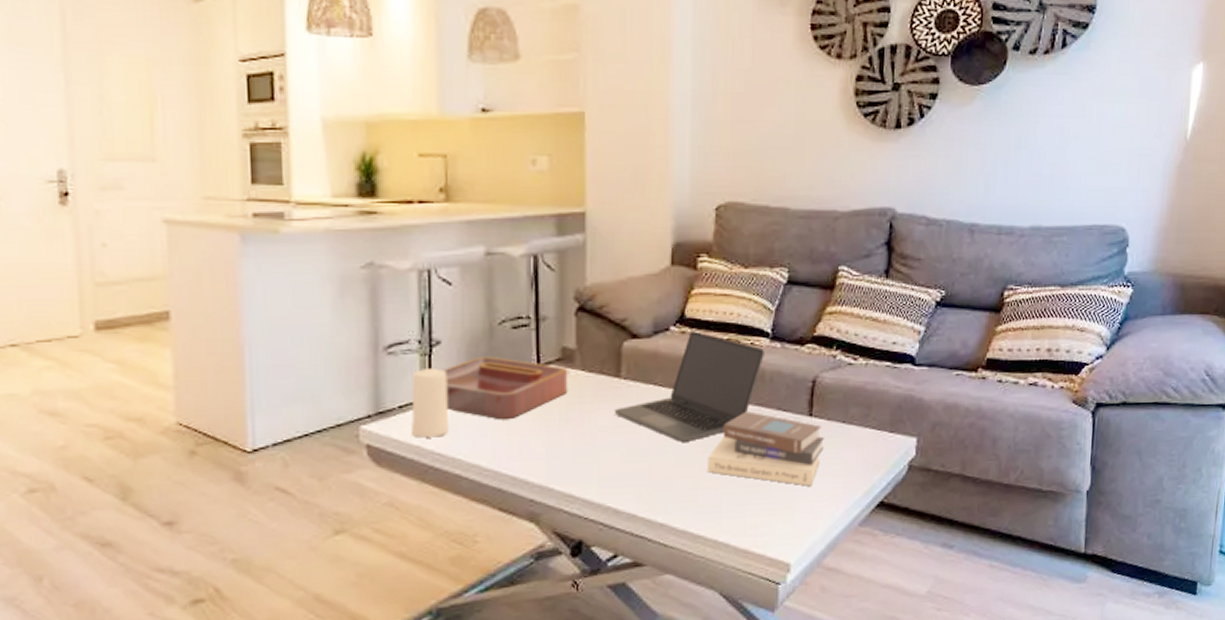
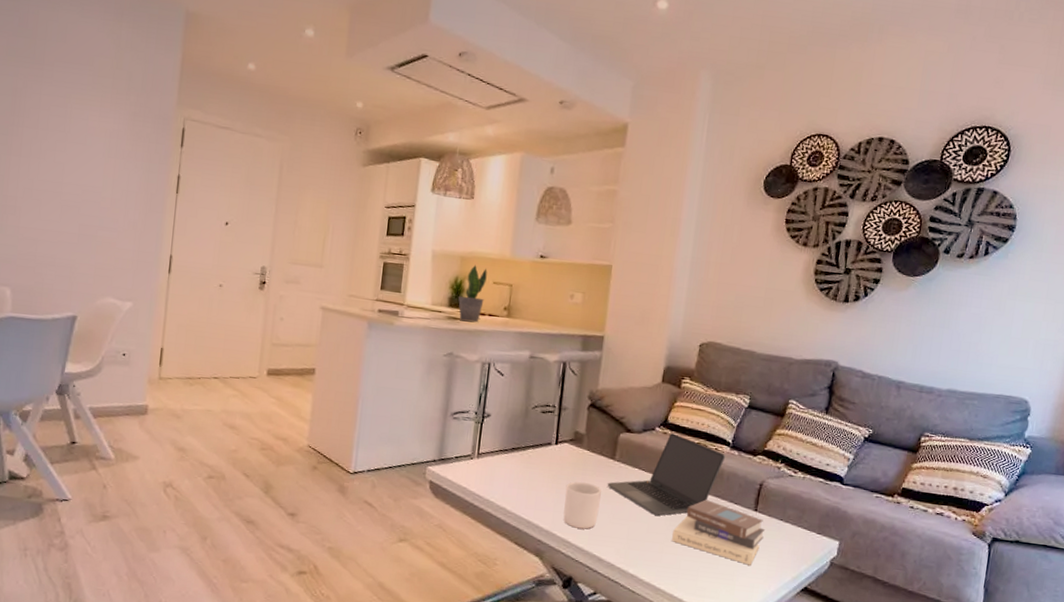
potted plant: none [371,131,409,215] -> present [458,264,487,323]
candle: present [410,367,450,438] -> none [461,432,492,483]
decorative tray: present [442,356,568,419] -> none [488,429,578,478]
mug: none [559,414,609,476] -> present [563,481,602,529]

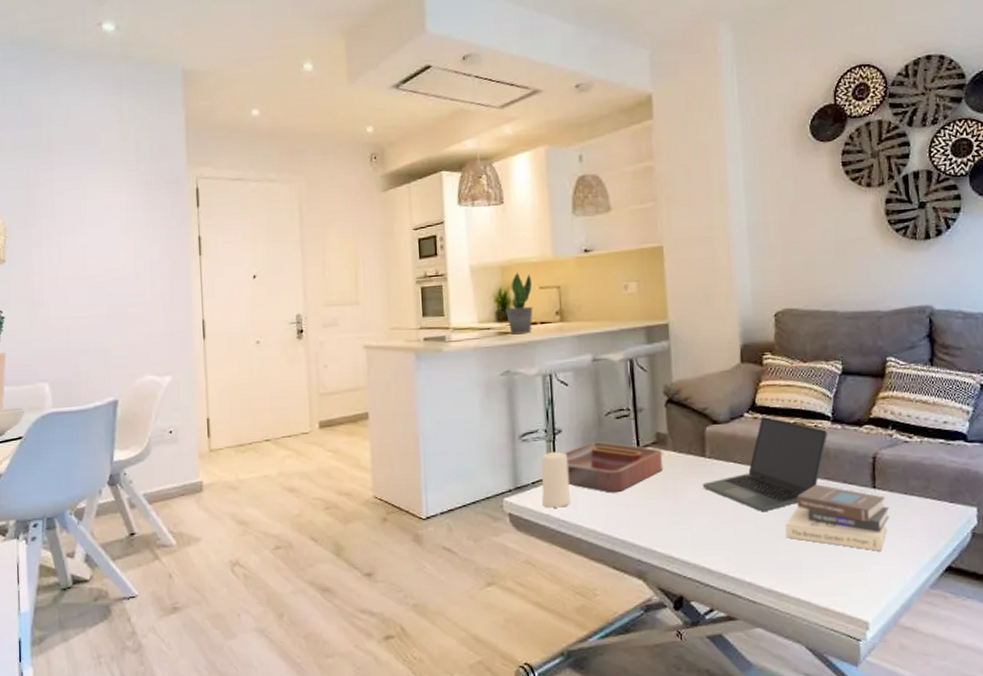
candle: none [461,432,492,483] -> present [541,451,571,508]
decorative tray: none [488,429,578,478] -> present [563,441,664,492]
mug: present [563,481,602,529] -> none [657,487,699,540]

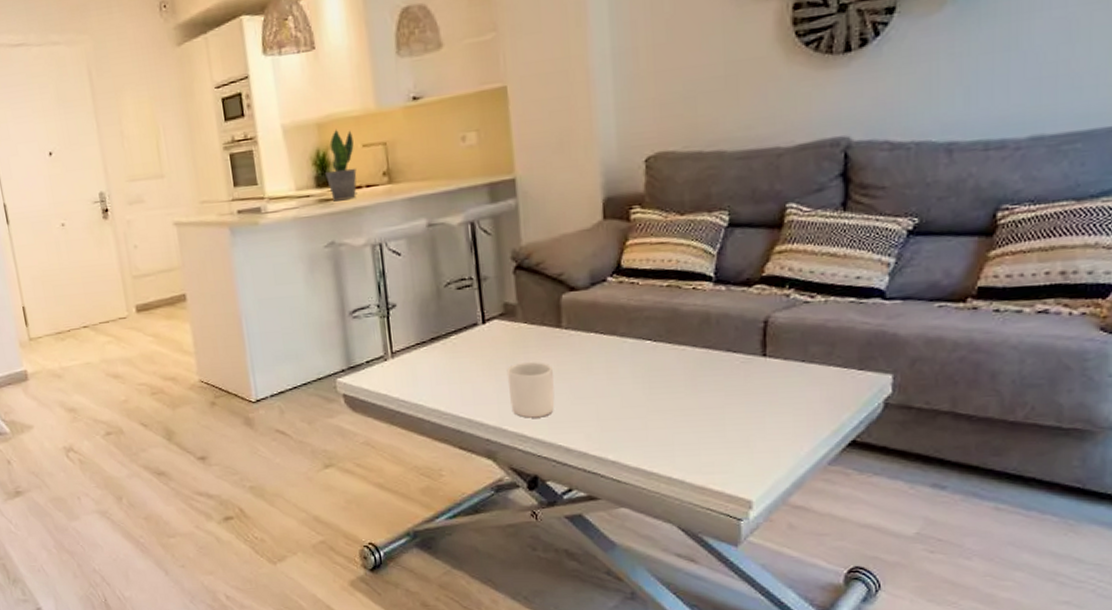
candle: present [541,451,571,508] -> none [375,327,411,388]
decorative tray: present [563,441,664,492] -> none [399,314,513,370]
mug: none [657,487,699,540] -> present [506,362,555,418]
laptop: present [702,417,829,511] -> none [558,280,710,385]
books: present [785,484,890,551] -> none [656,354,783,426]

